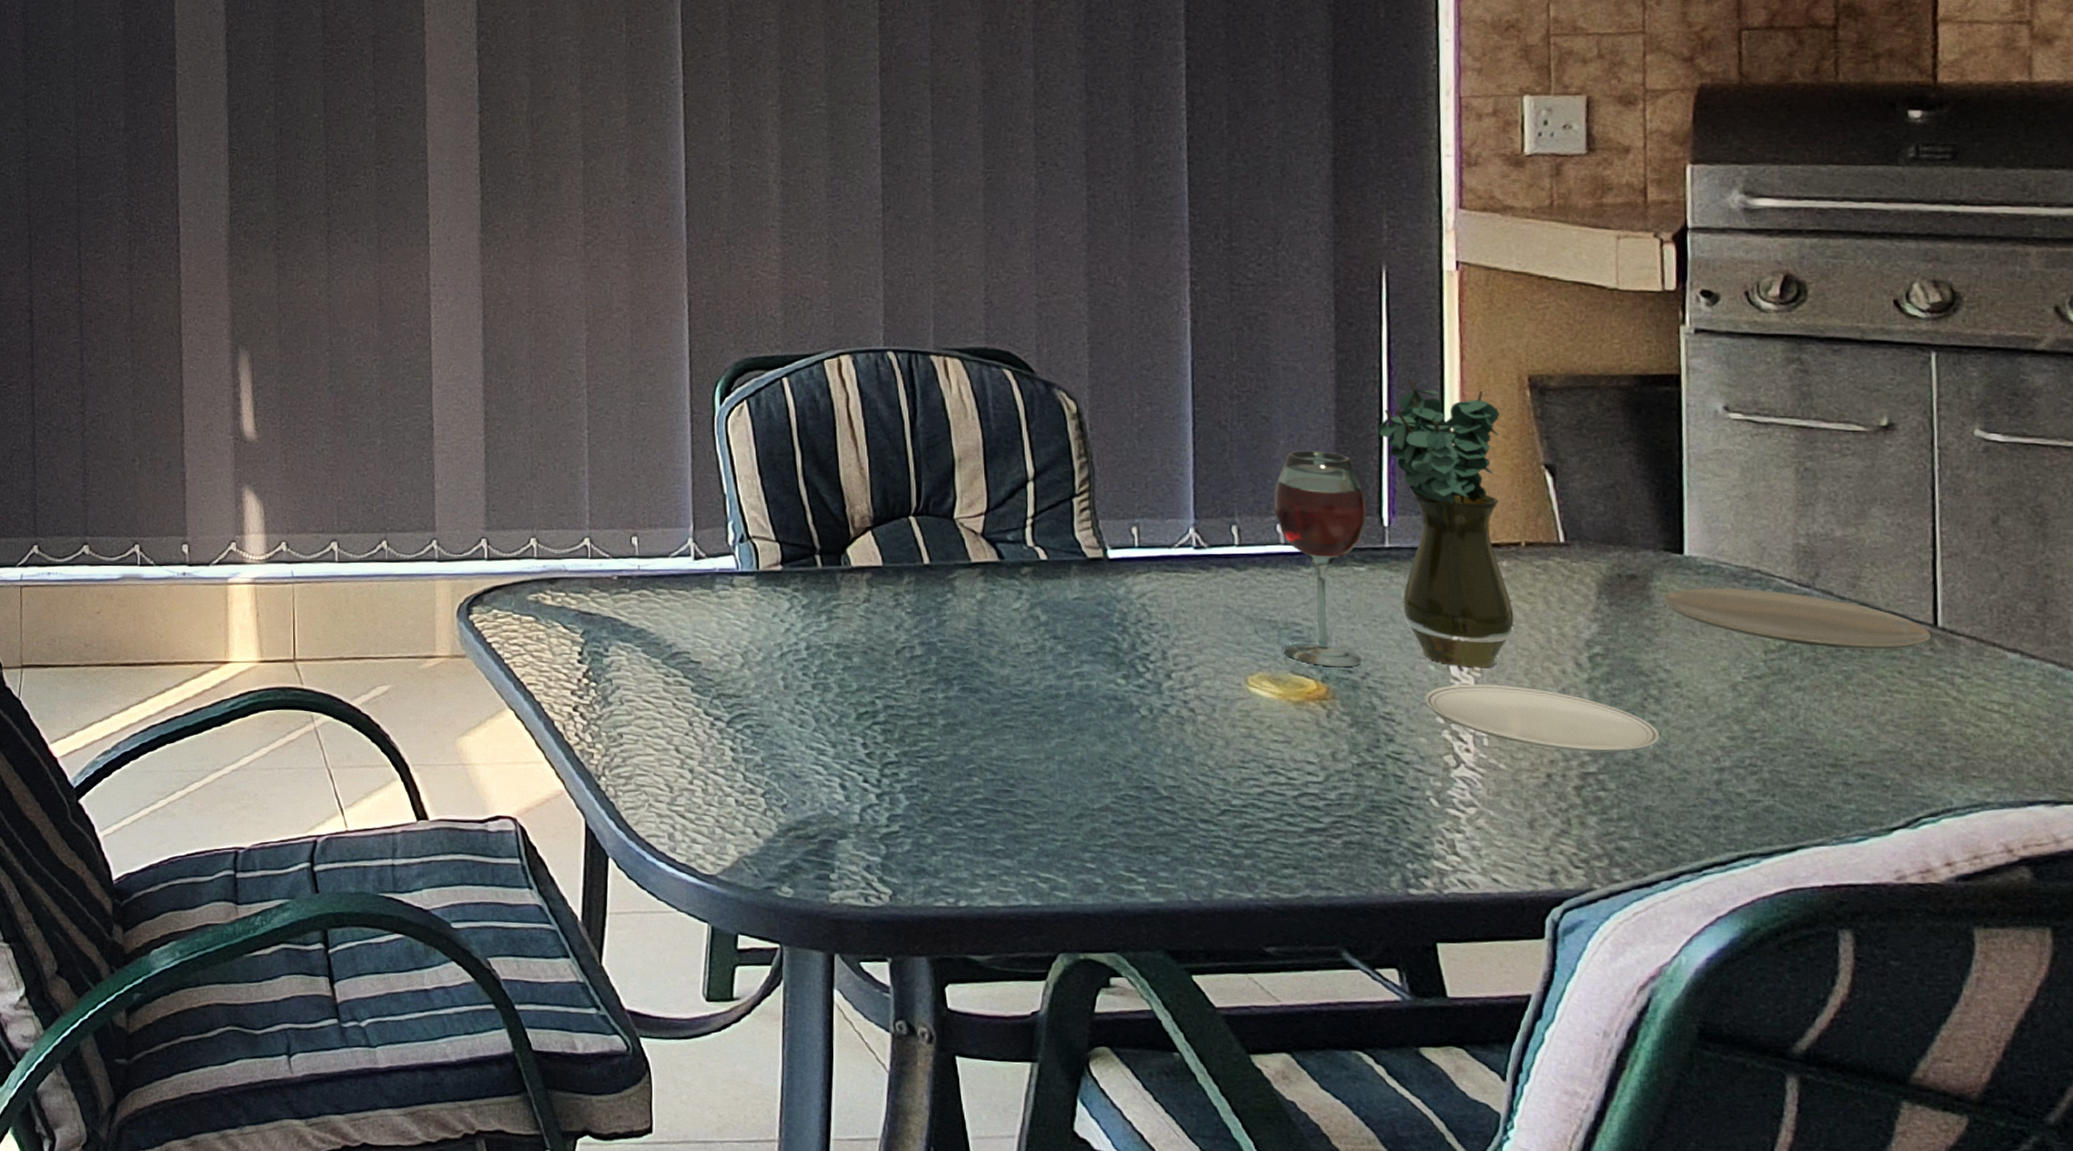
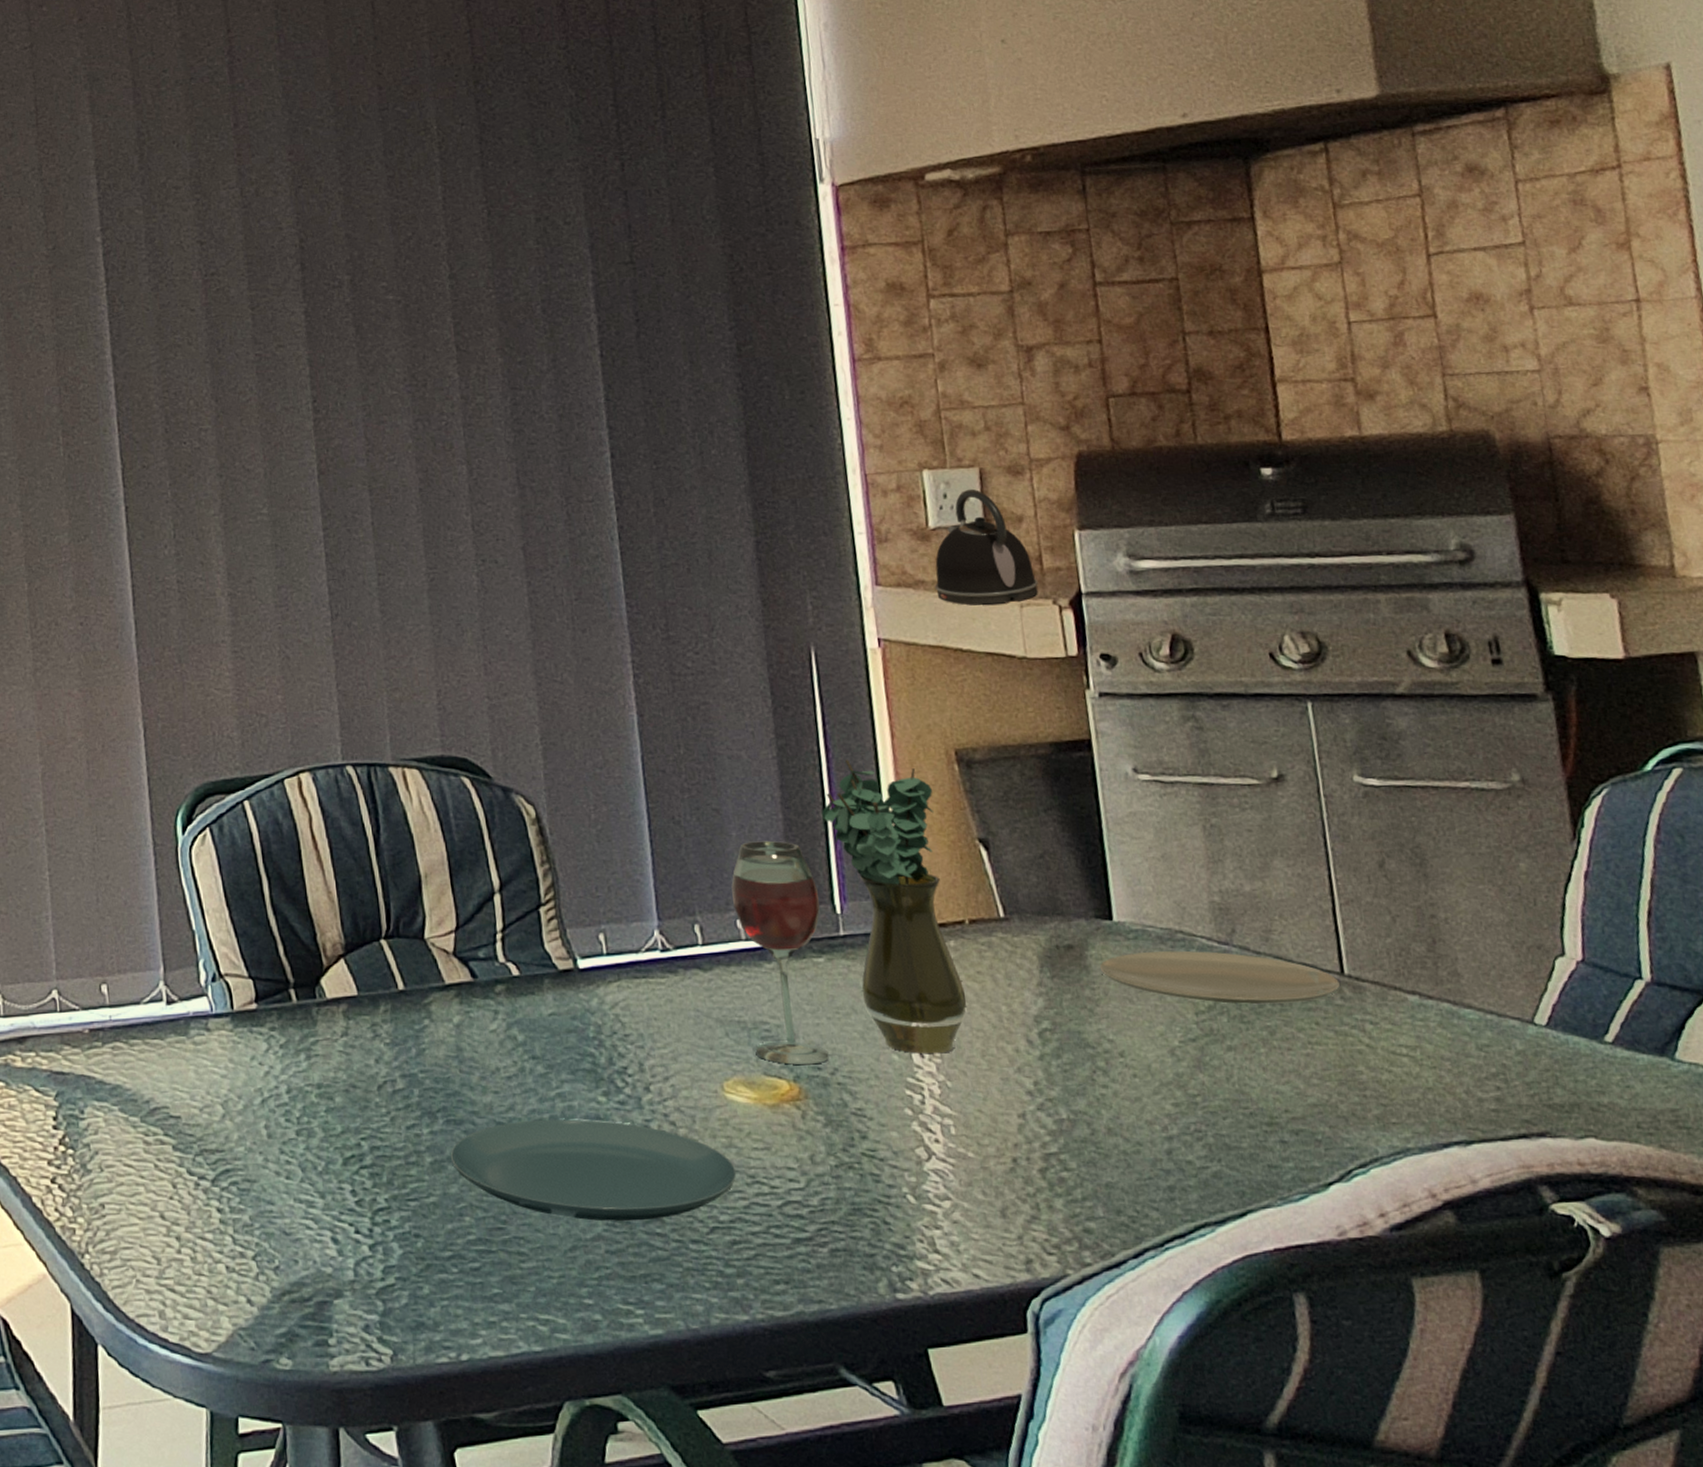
plate: none [963,695,1254,797] -> present [450,1119,737,1222]
plate: present [1425,683,1660,753] -> none [891,1069,1112,1133]
kettle: none [1524,116,1640,234] -> present [934,488,1038,605]

